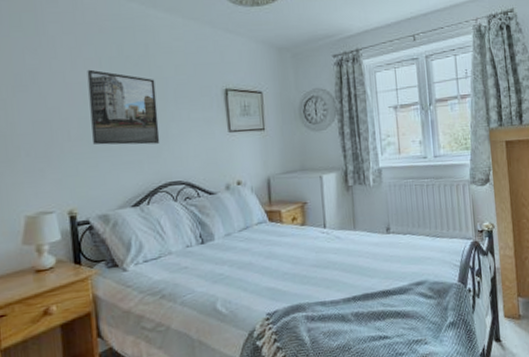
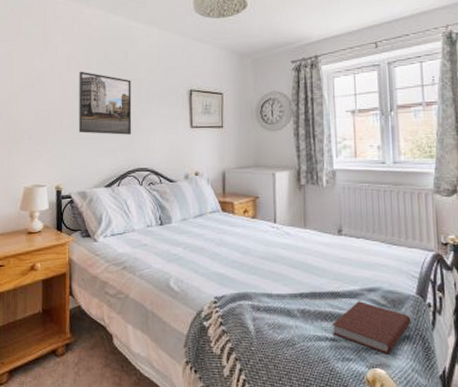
book: none [385,296,455,343] -> present [332,301,412,355]

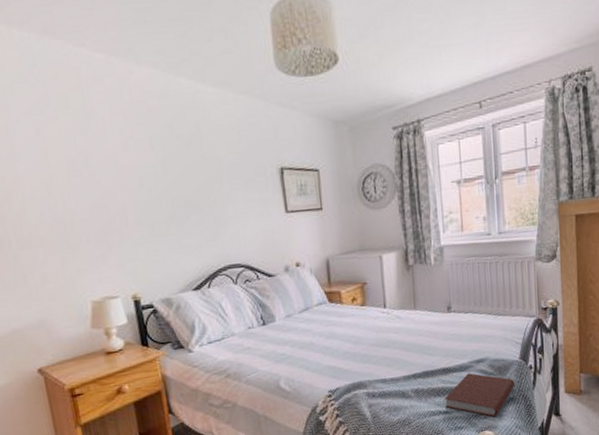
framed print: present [79,71,132,135] -> none [139,151,217,230]

